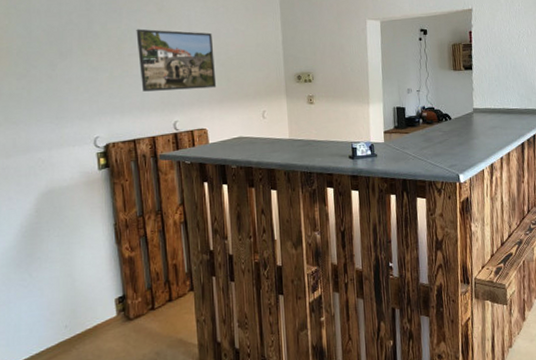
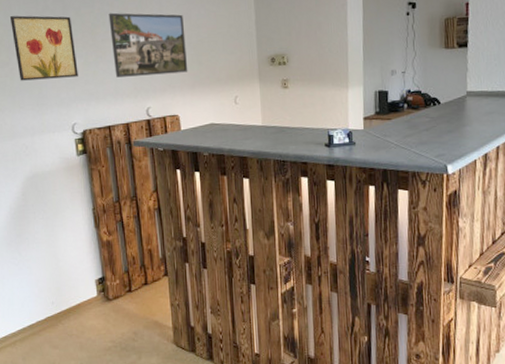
wall art: none [29,28,102,94] -> present [9,15,78,81]

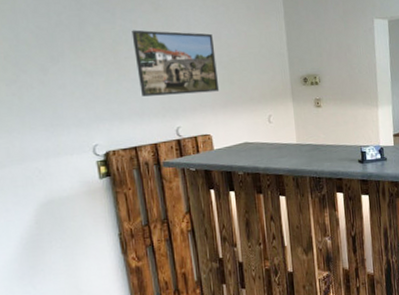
wall art: present [9,15,78,81] -> none [16,30,99,100]

